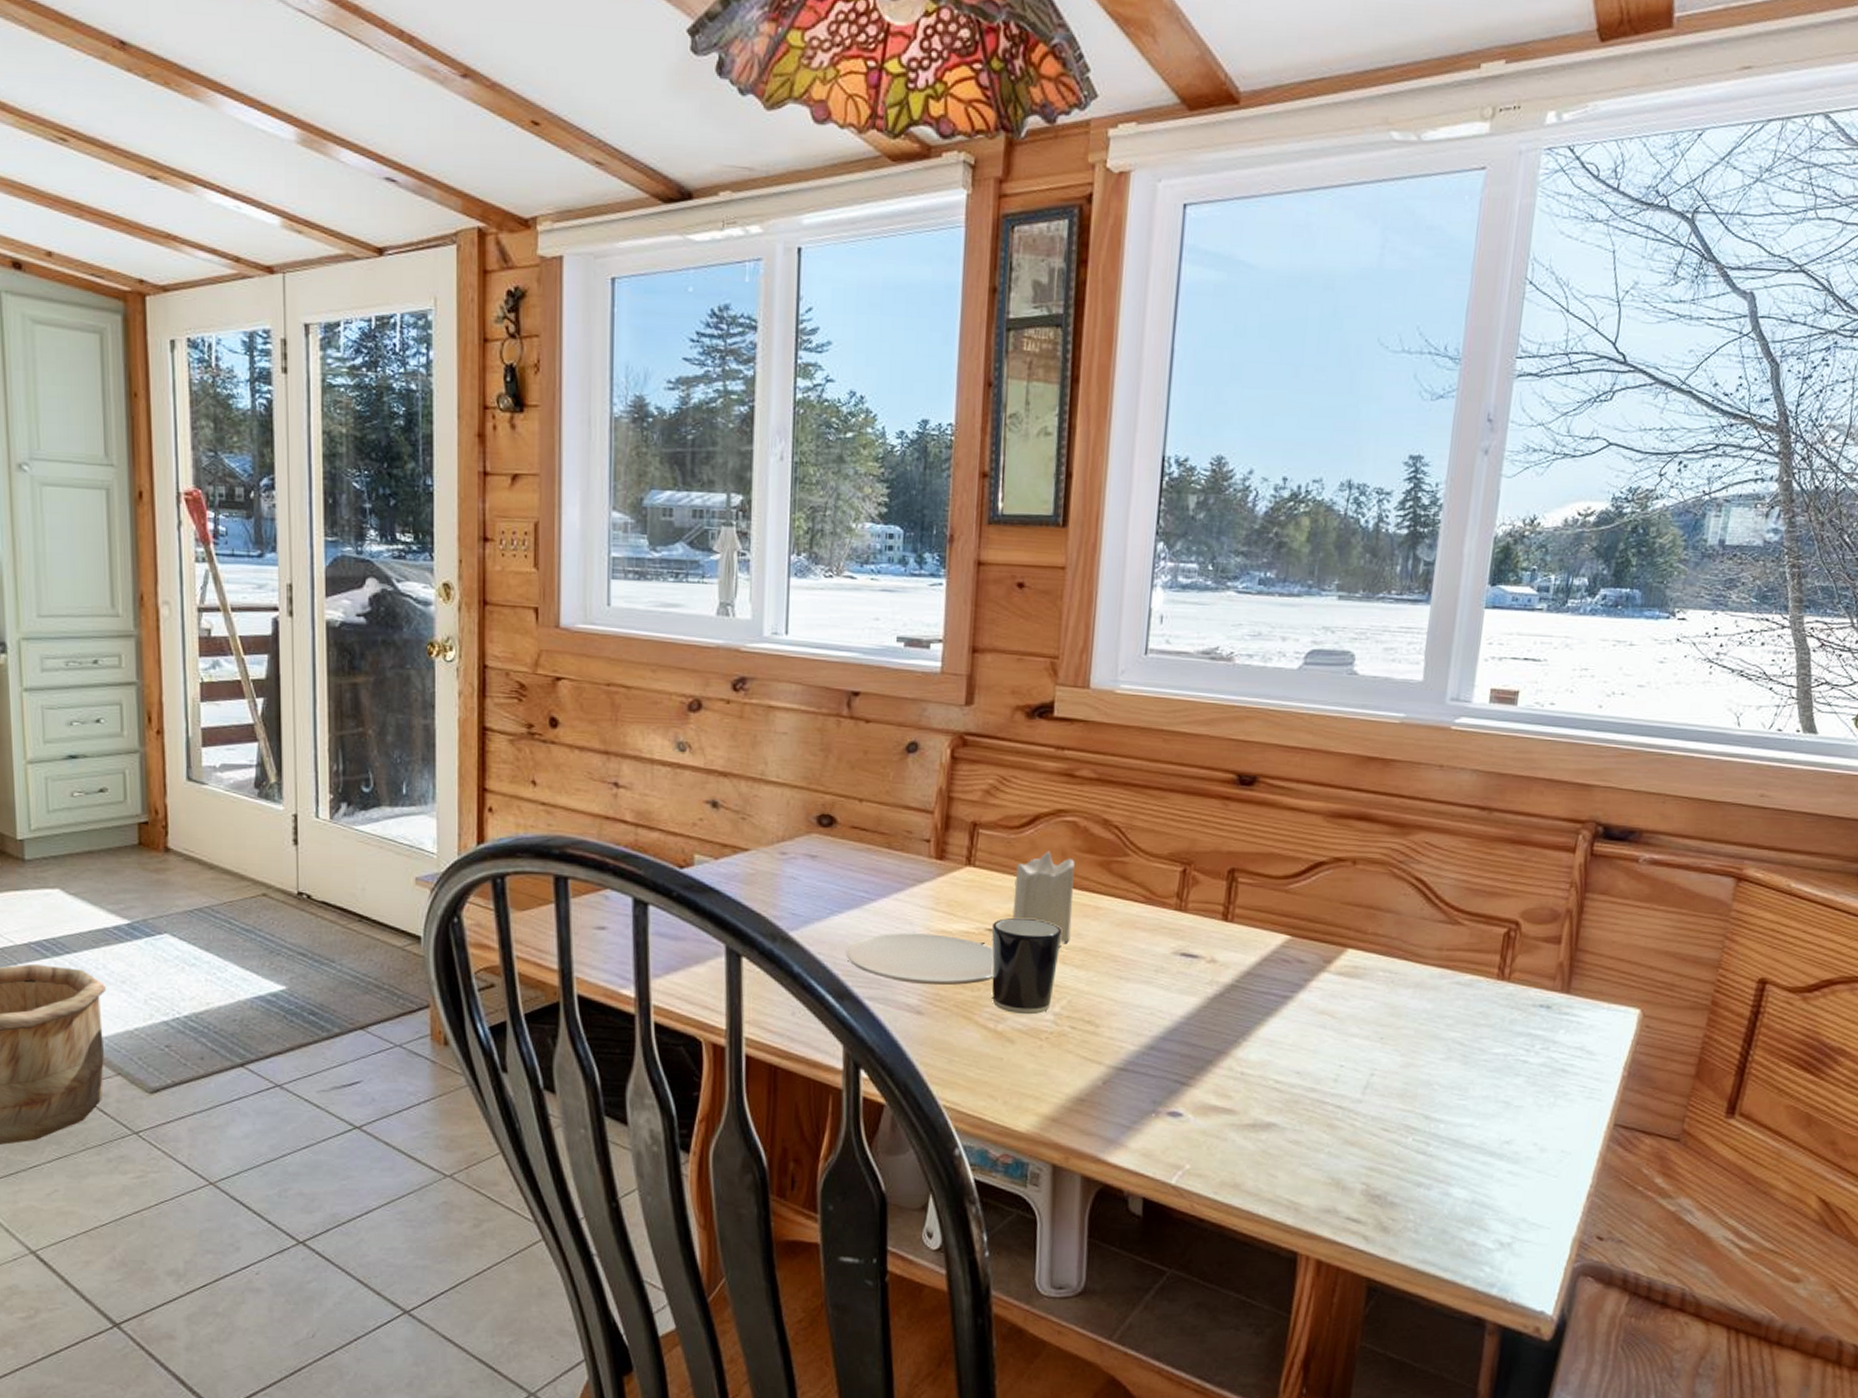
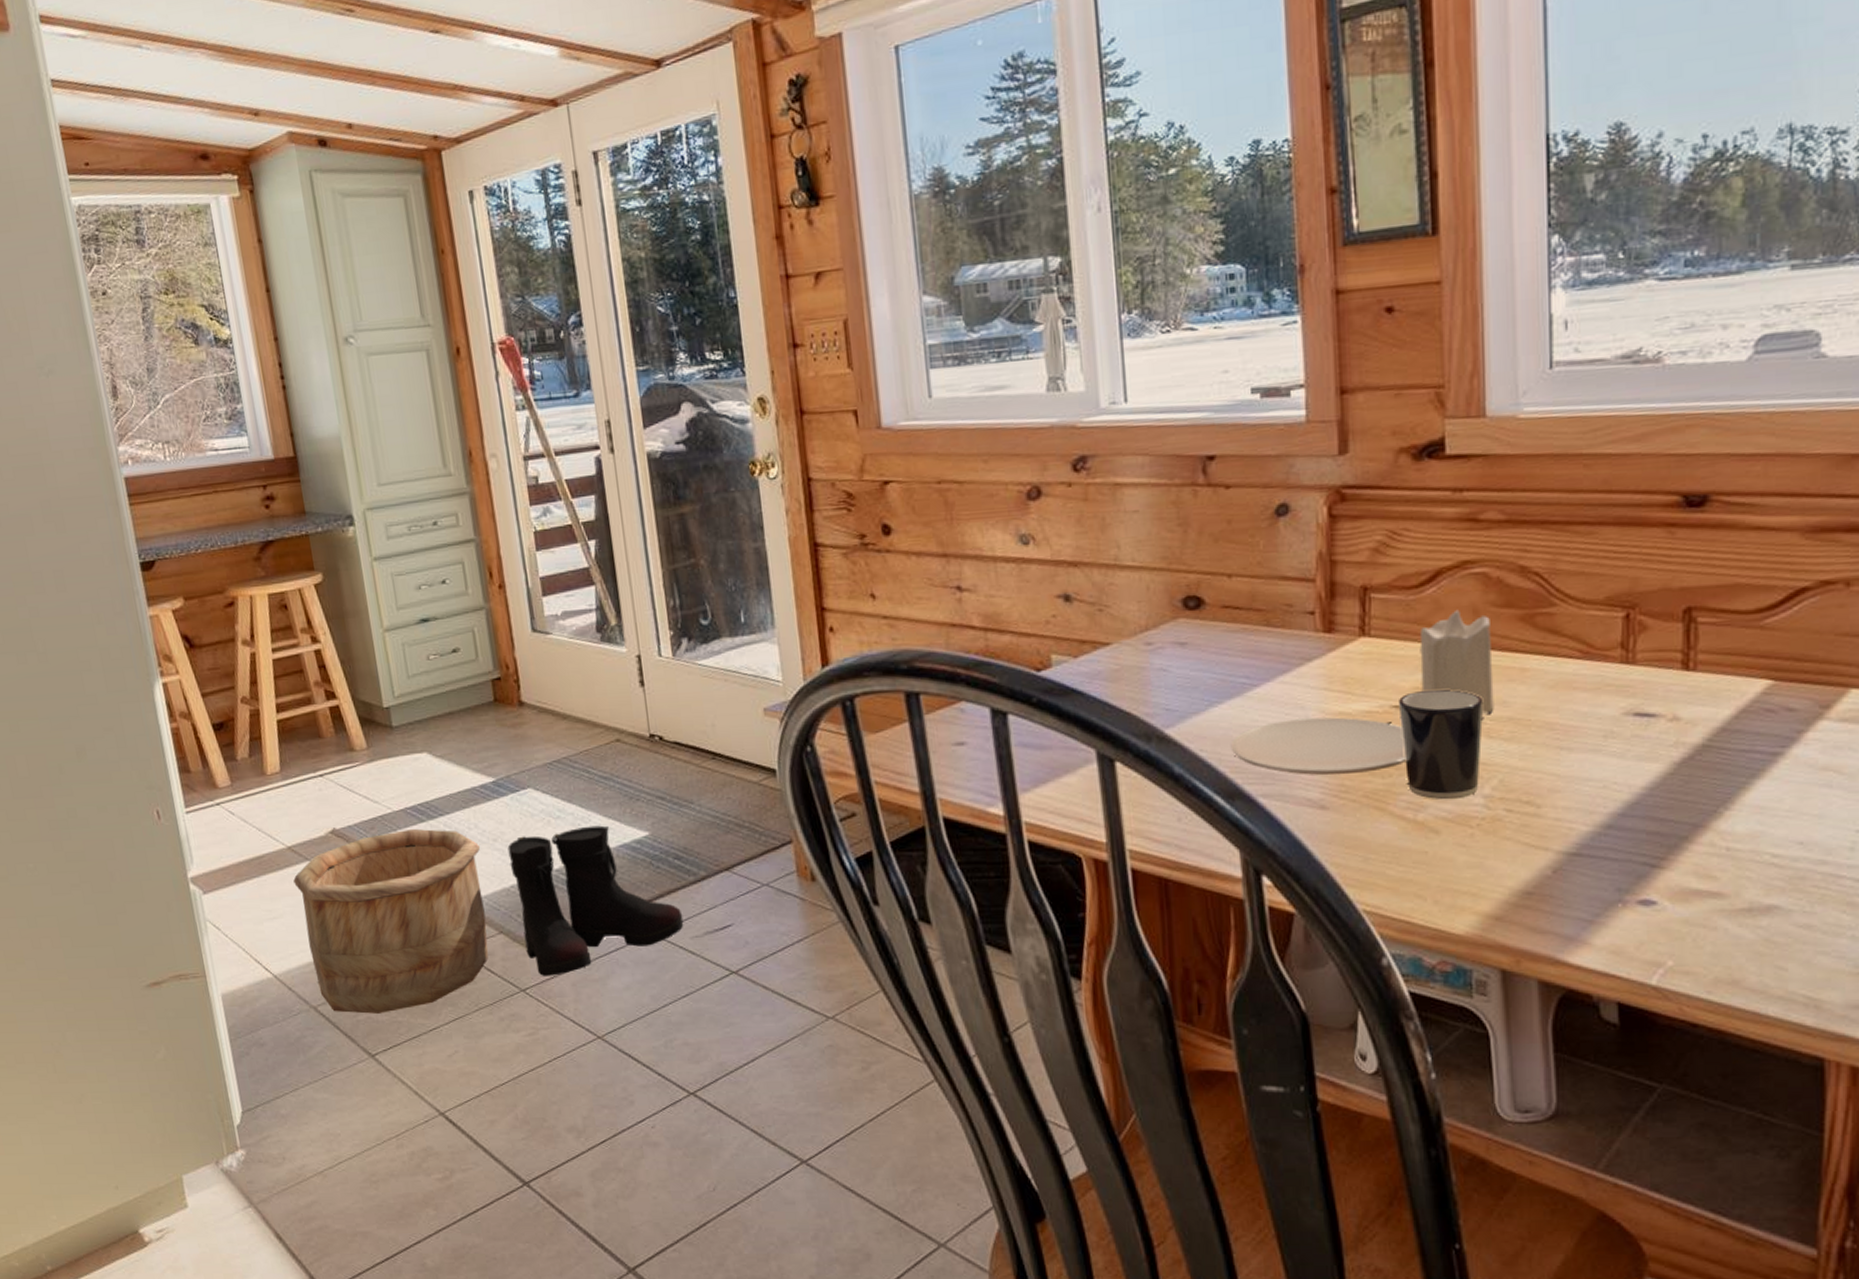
boot: none [136,975,312,1120] -> present [507,825,684,976]

